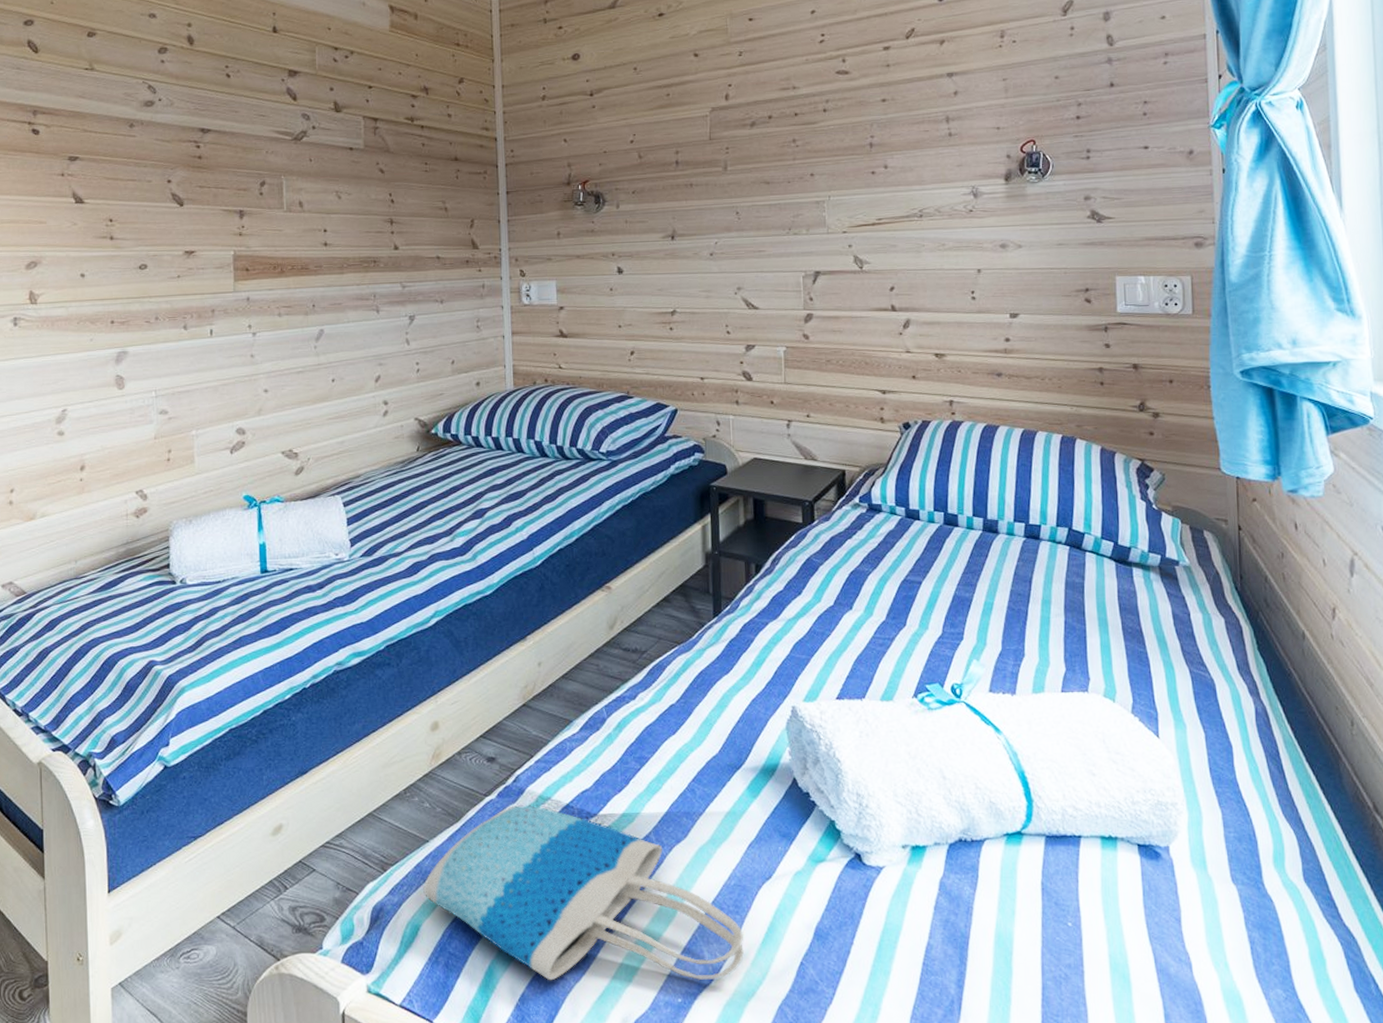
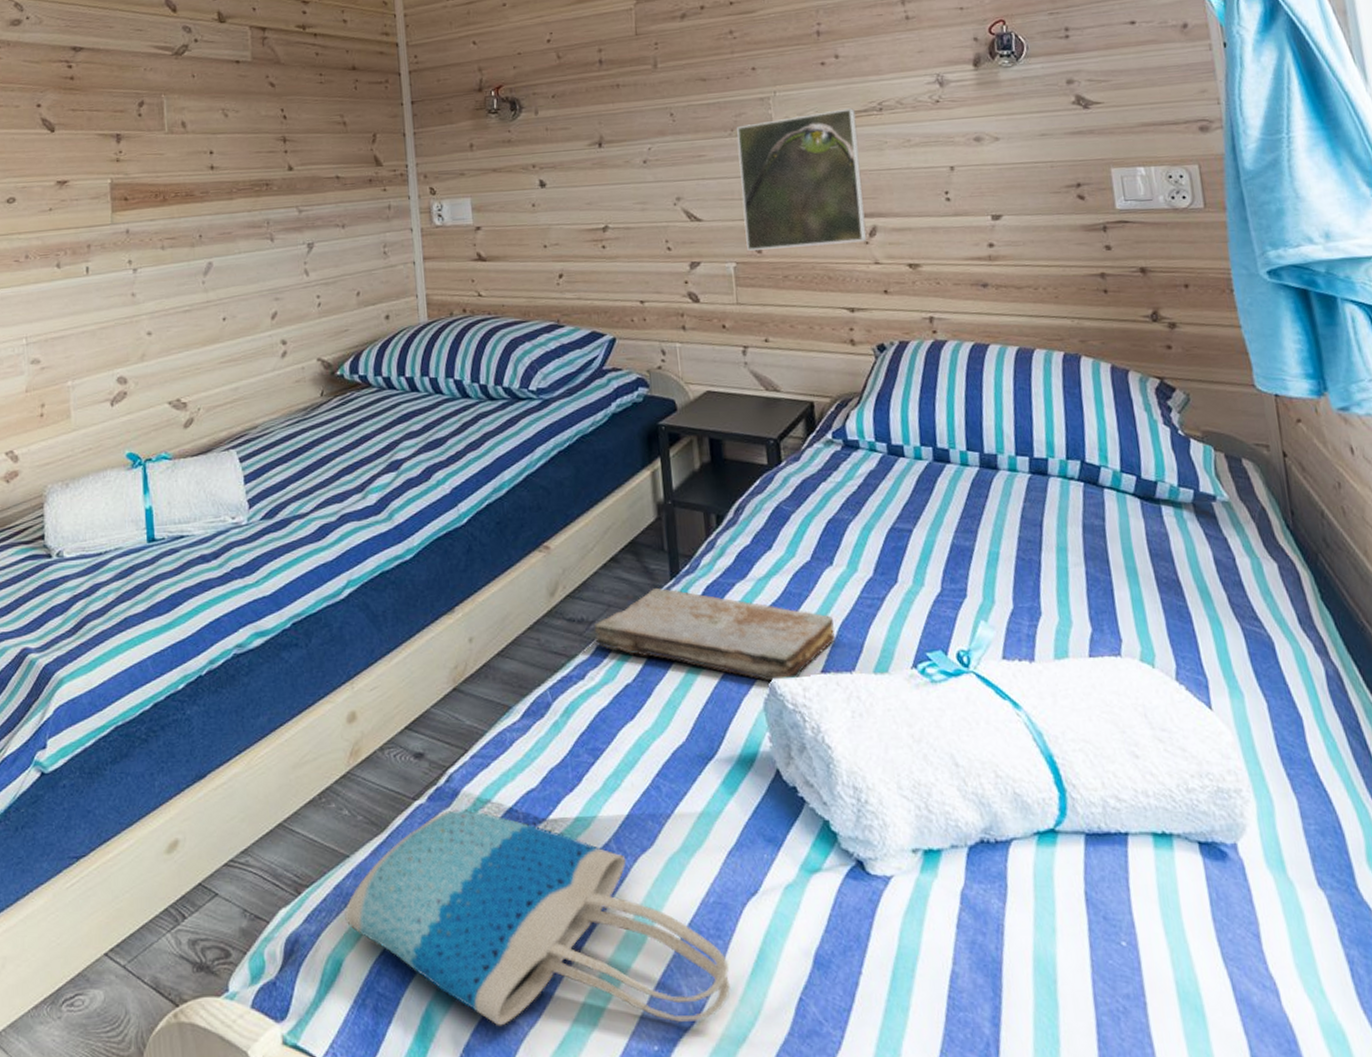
book: none [645,624,850,707] -> present [593,587,835,683]
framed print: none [793,214,901,337] -> present [736,108,867,251]

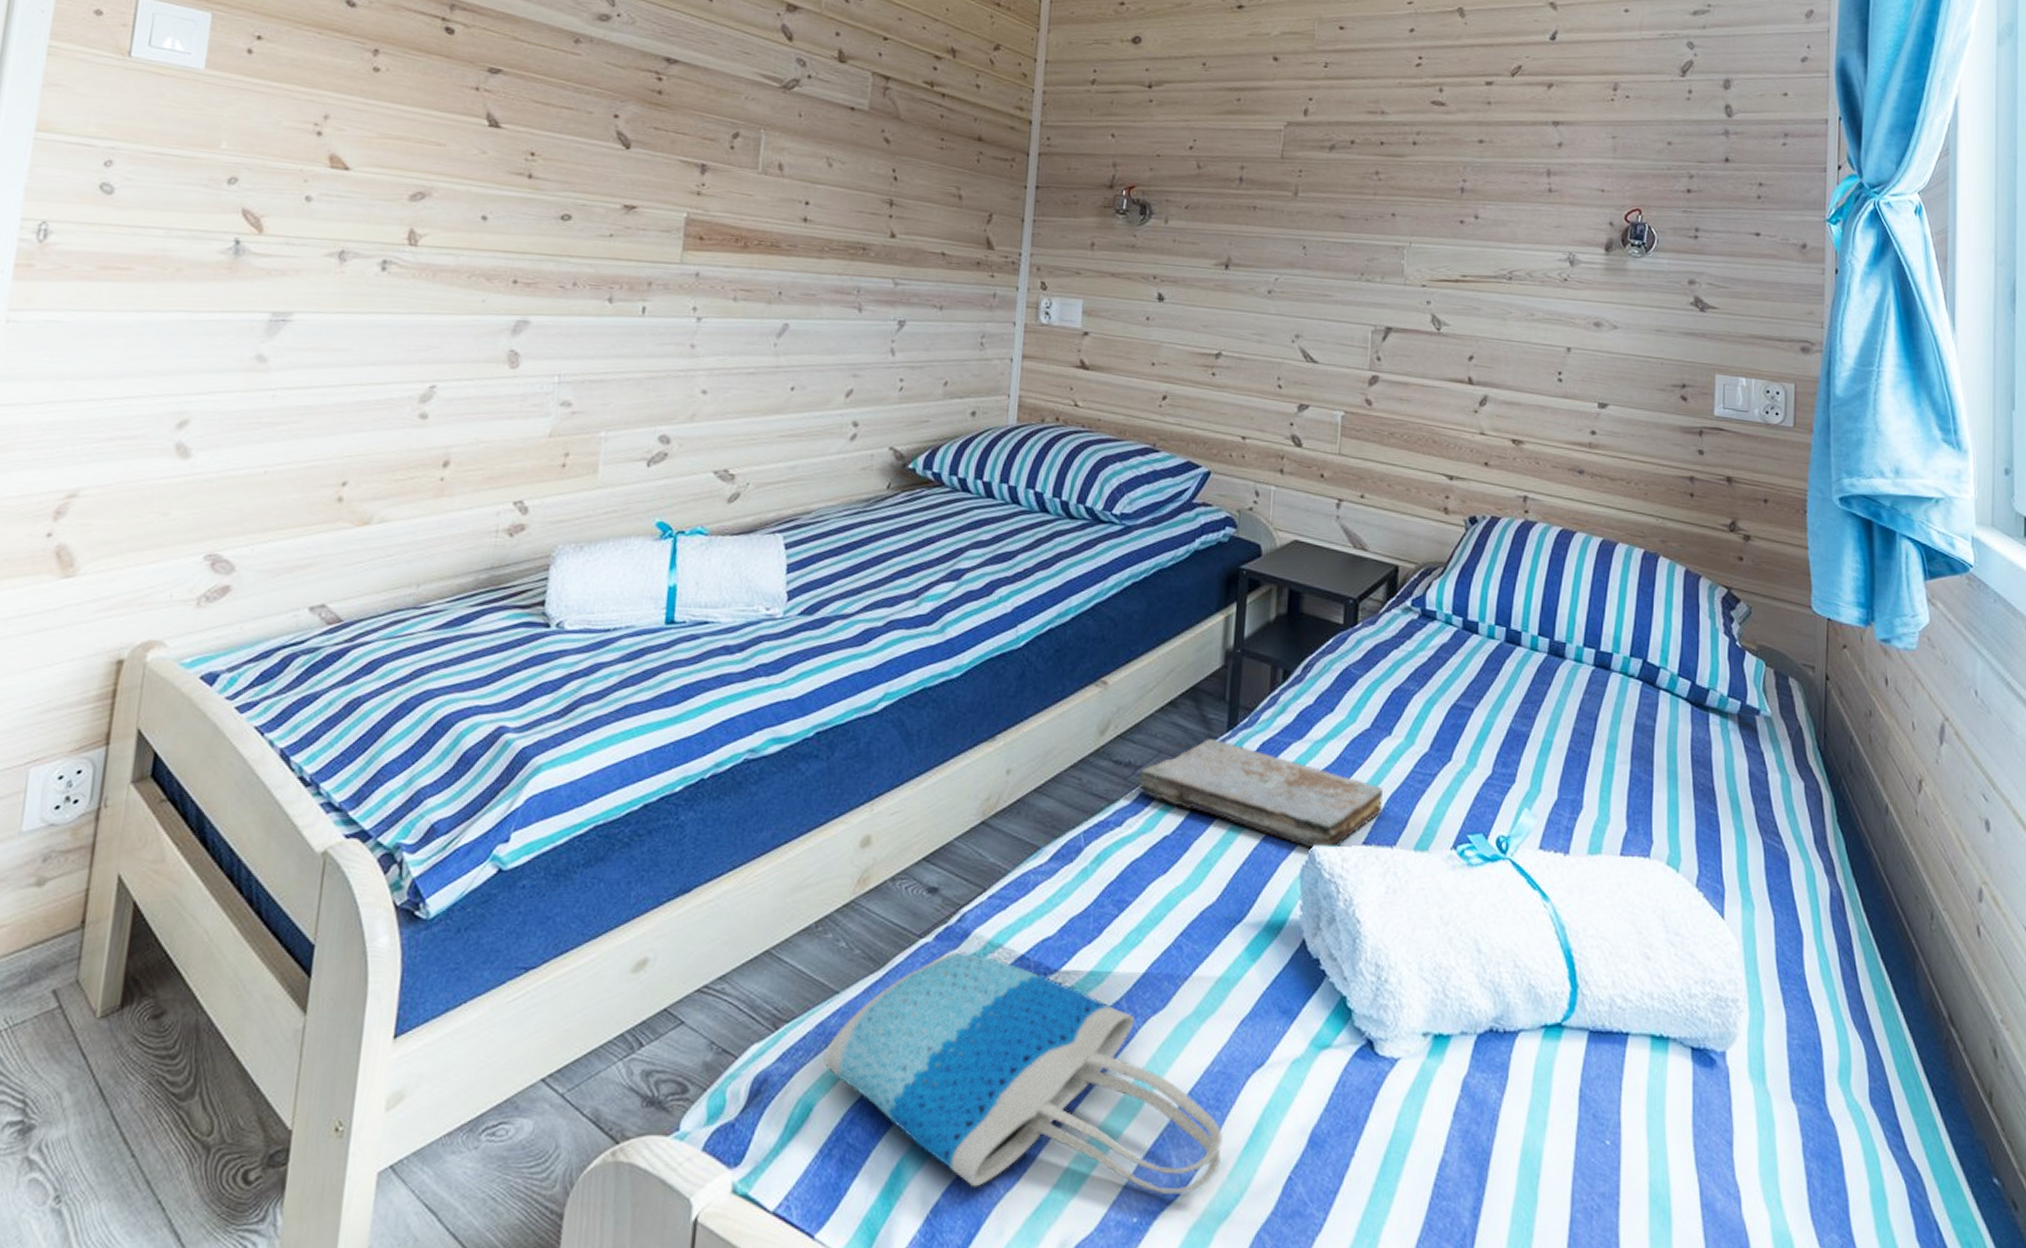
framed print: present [736,108,867,251] -> none [1358,271,1485,410]

